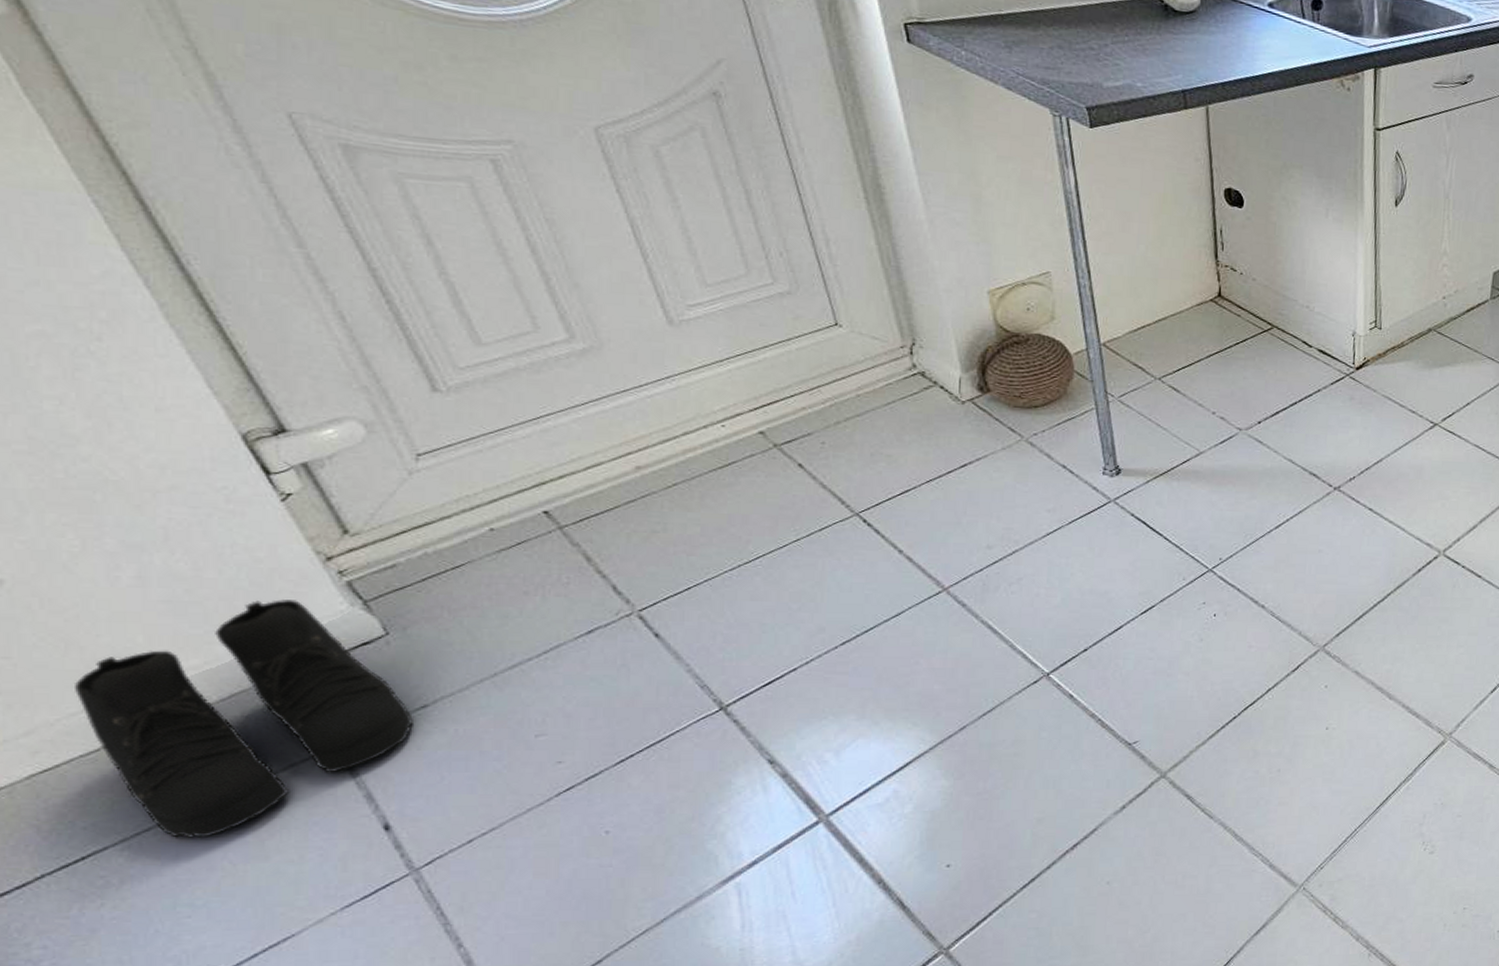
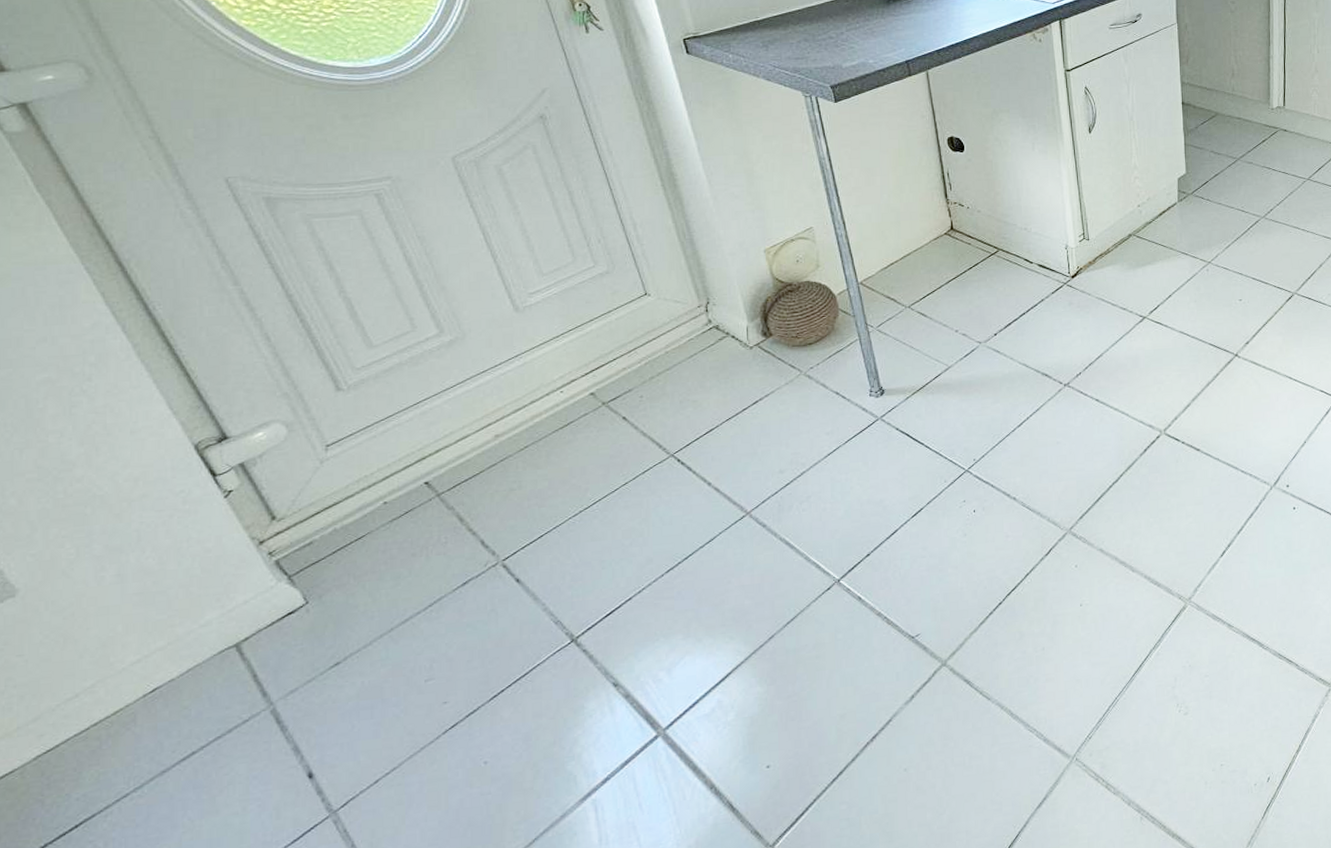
boots: present [75,599,413,838] -> none [71,581,329,801]

